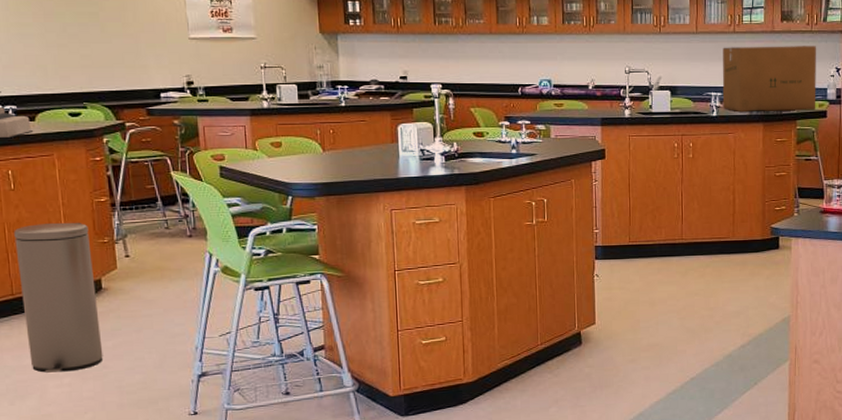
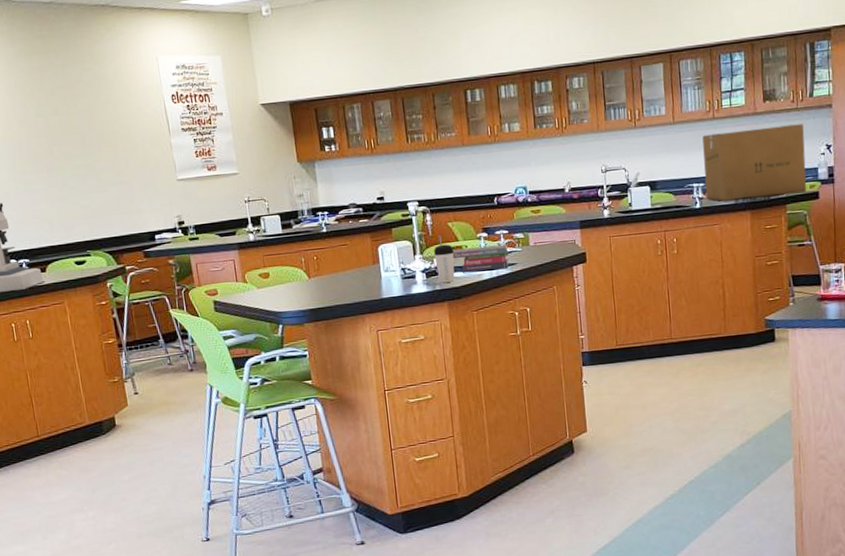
pedal bin: present [14,222,103,373] -> none [35,364,122,508]
beverage cup: none [454,120,475,167] -> present [434,236,455,283]
books: none [473,134,530,159] -> present [452,244,509,272]

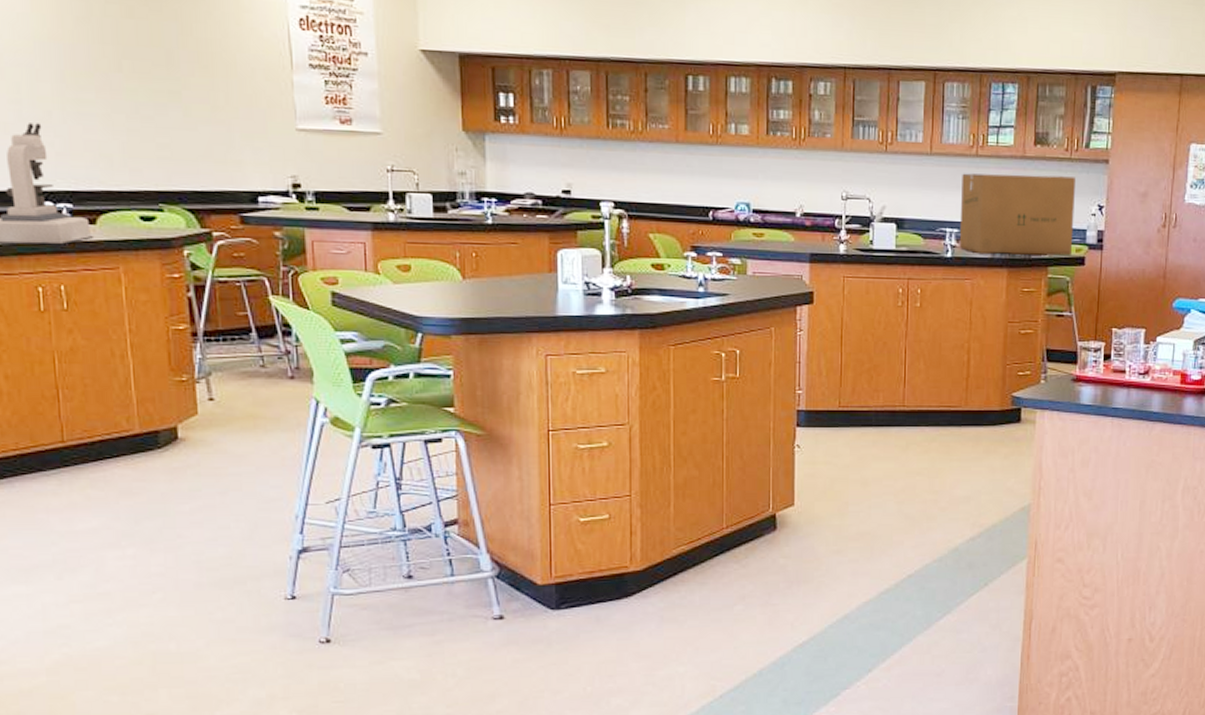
beverage cup: present [434,236,455,283] -> none [628,248,653,307]
books: present [452,244,509,272] -> none [651,267,721,299]

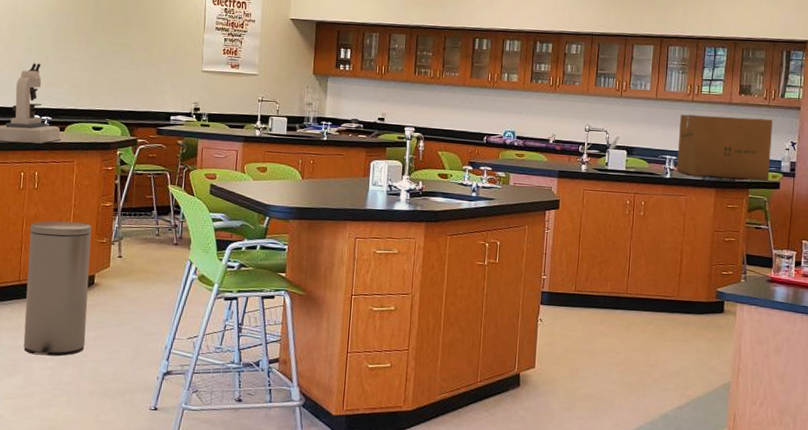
pedal bin: none [66,353,178,541] -> present [23,220,92,356]

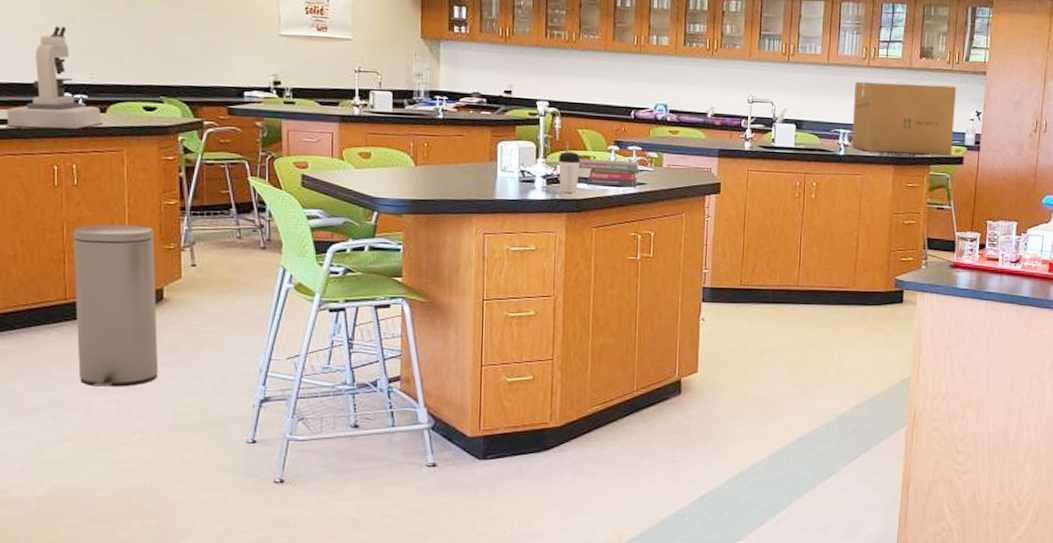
beverage cup: none [420,162,439,205] -> present [558,142,580,193]
books: none [437,176,489,202] -> present [579,159,640,188]

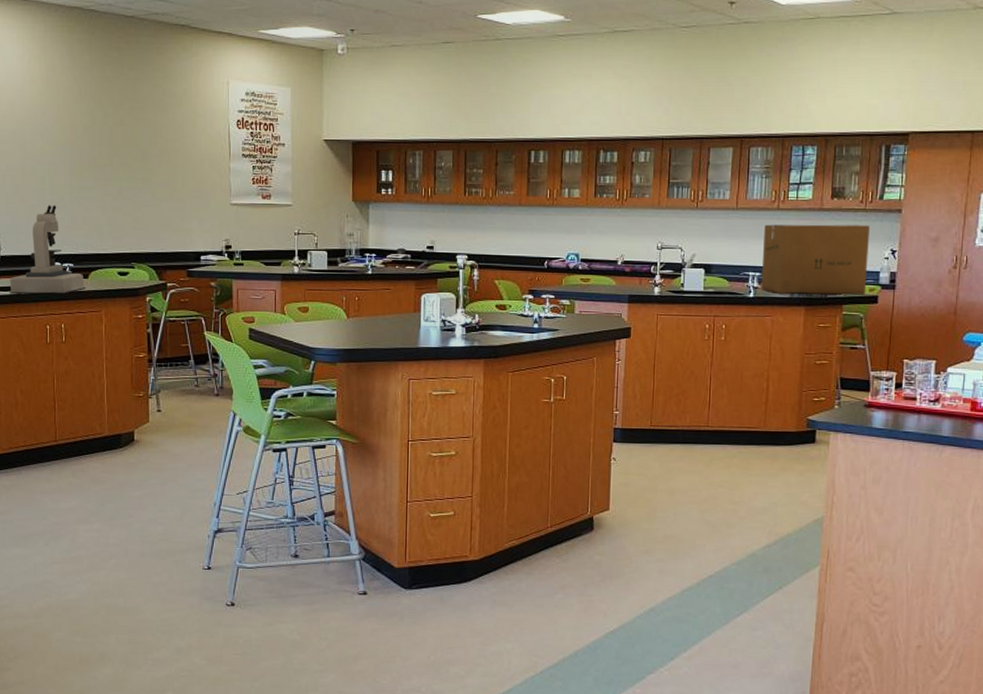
pedal bin: present [73,223,159,387] -> none [62,375,130,518]
beverage cup: present [558,142,580,193] -> none [477,292,497,340]
books: present [579,159,640,188] -> none [495,308,553,334]

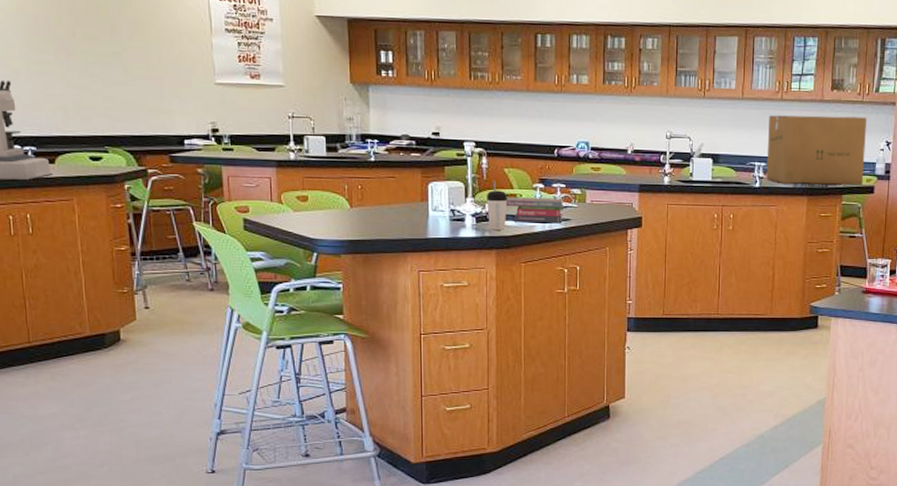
beverage cup: none [477,292,497,340] -> present [487,181,507,230]
books: none [495,308,553,334] -> present [506,197,564,224]

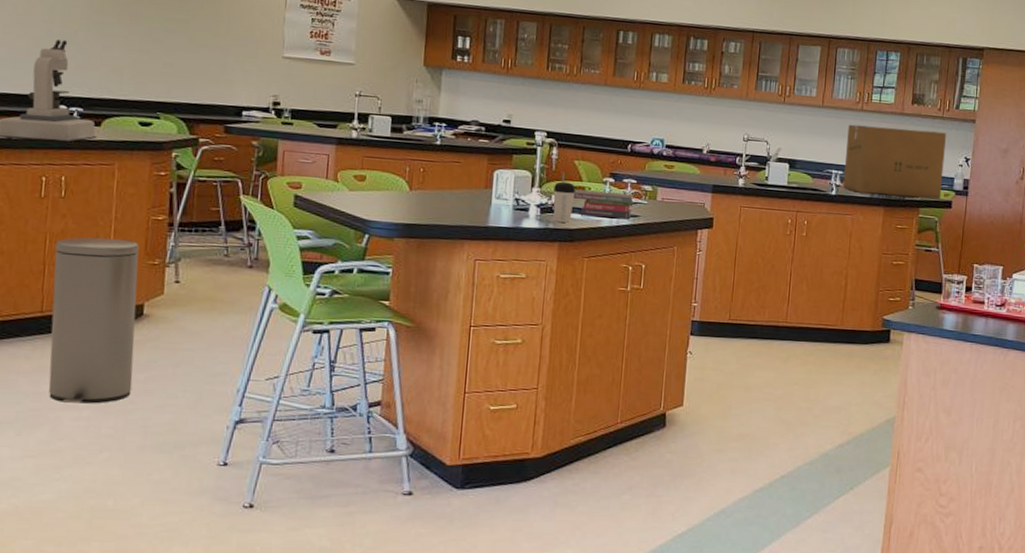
pedal bin: none [31,270,121,424] -> present [48,236,140,404]

